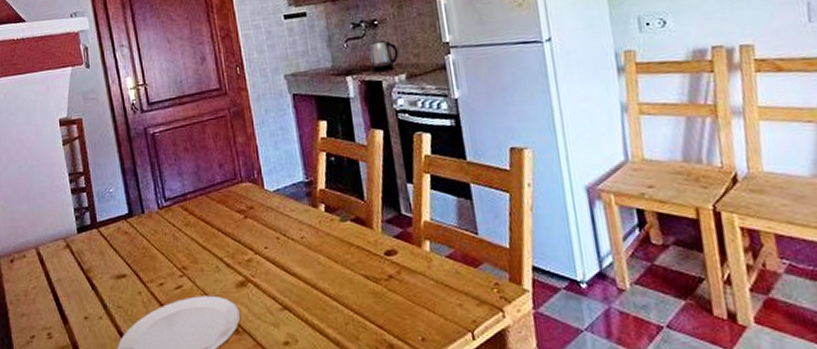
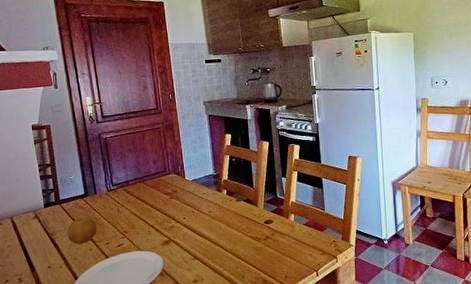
fruit: none [107,246,147,285] -> present [67,217,97,244]

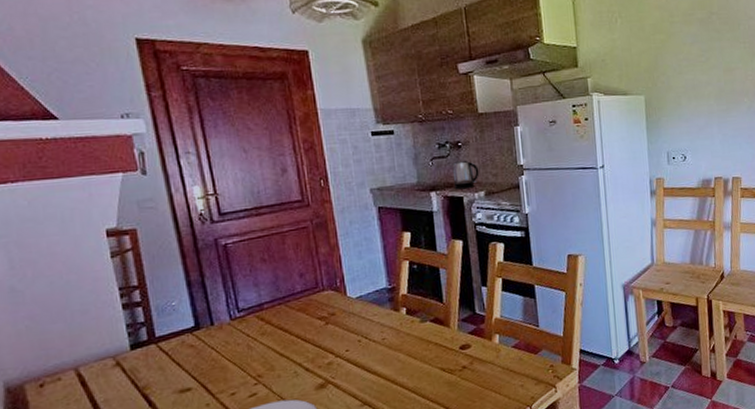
fruit: present [67,217,97,244] -> none [168,359,216,399]

